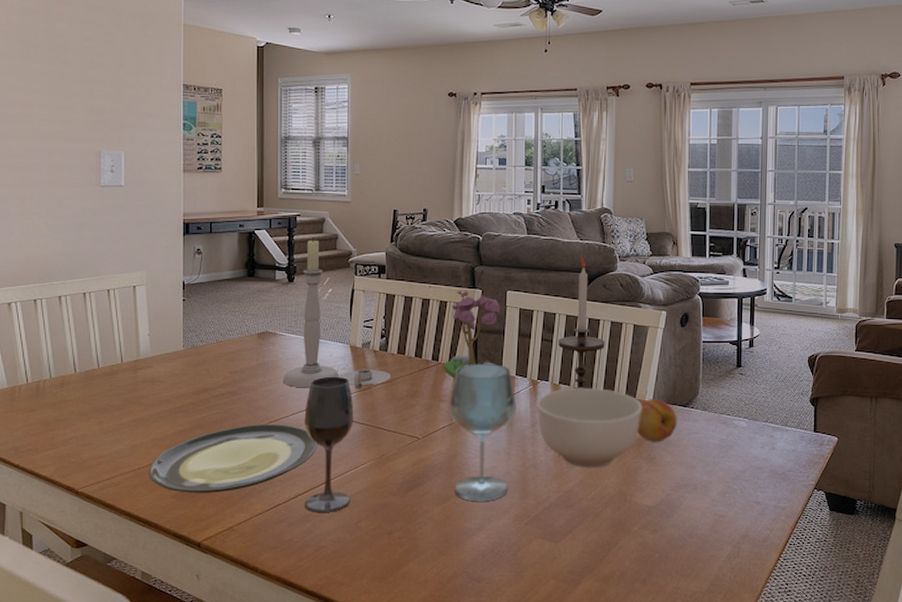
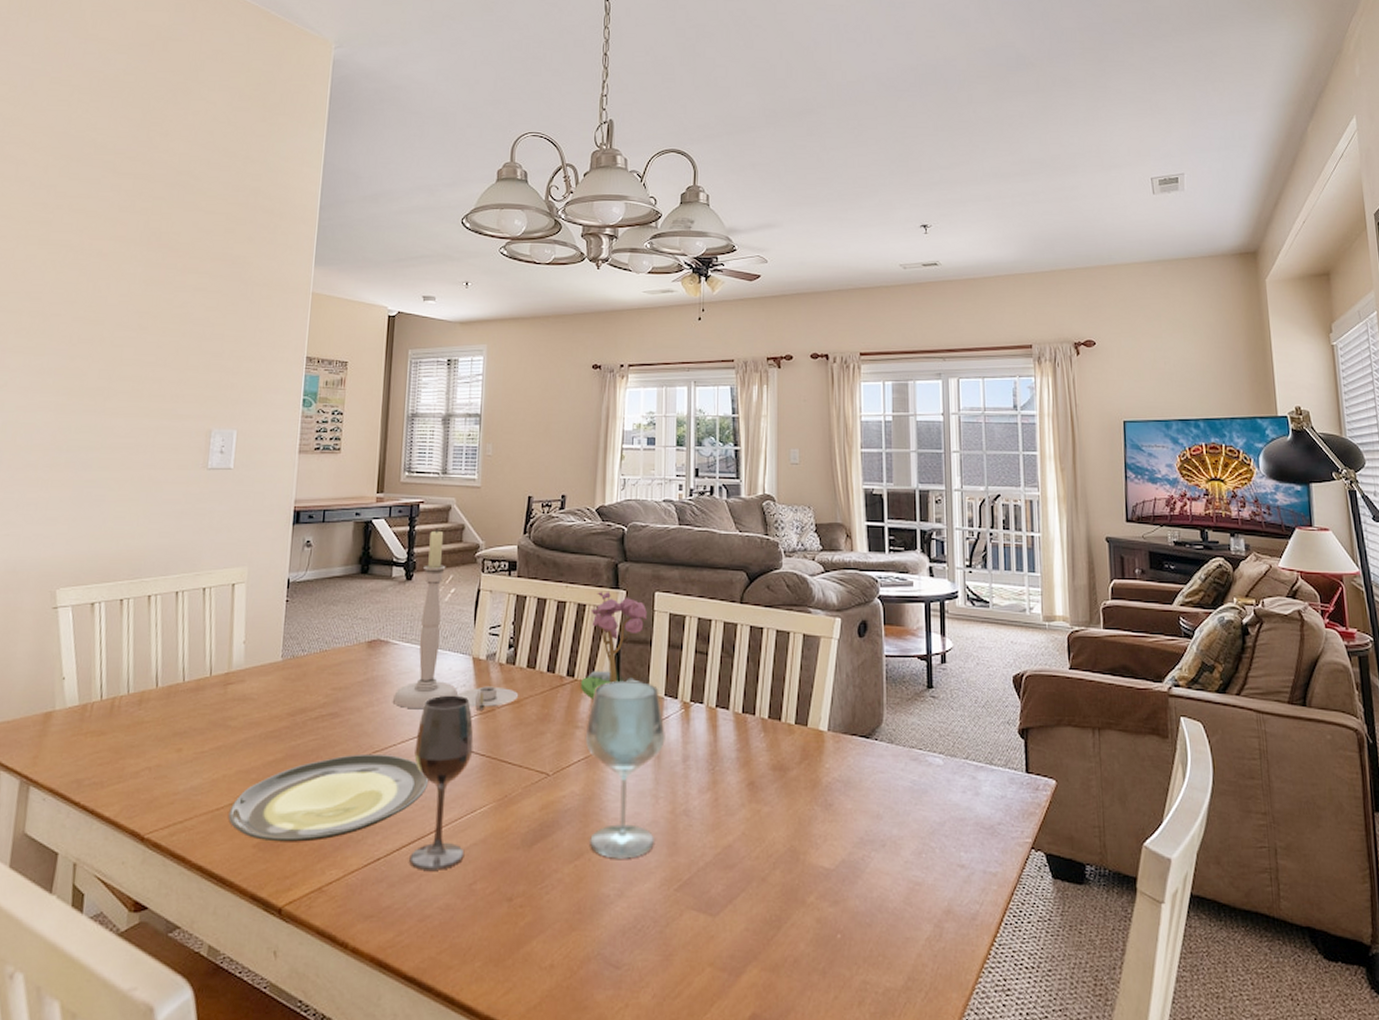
bowl: present [537,387,643,468] -> none [689,712,816,816]
candlestick: present [558,255,605,388] -> none [715,549,770,713]
fruit: present [637,399,678,443] -> none [811,728,859,784]

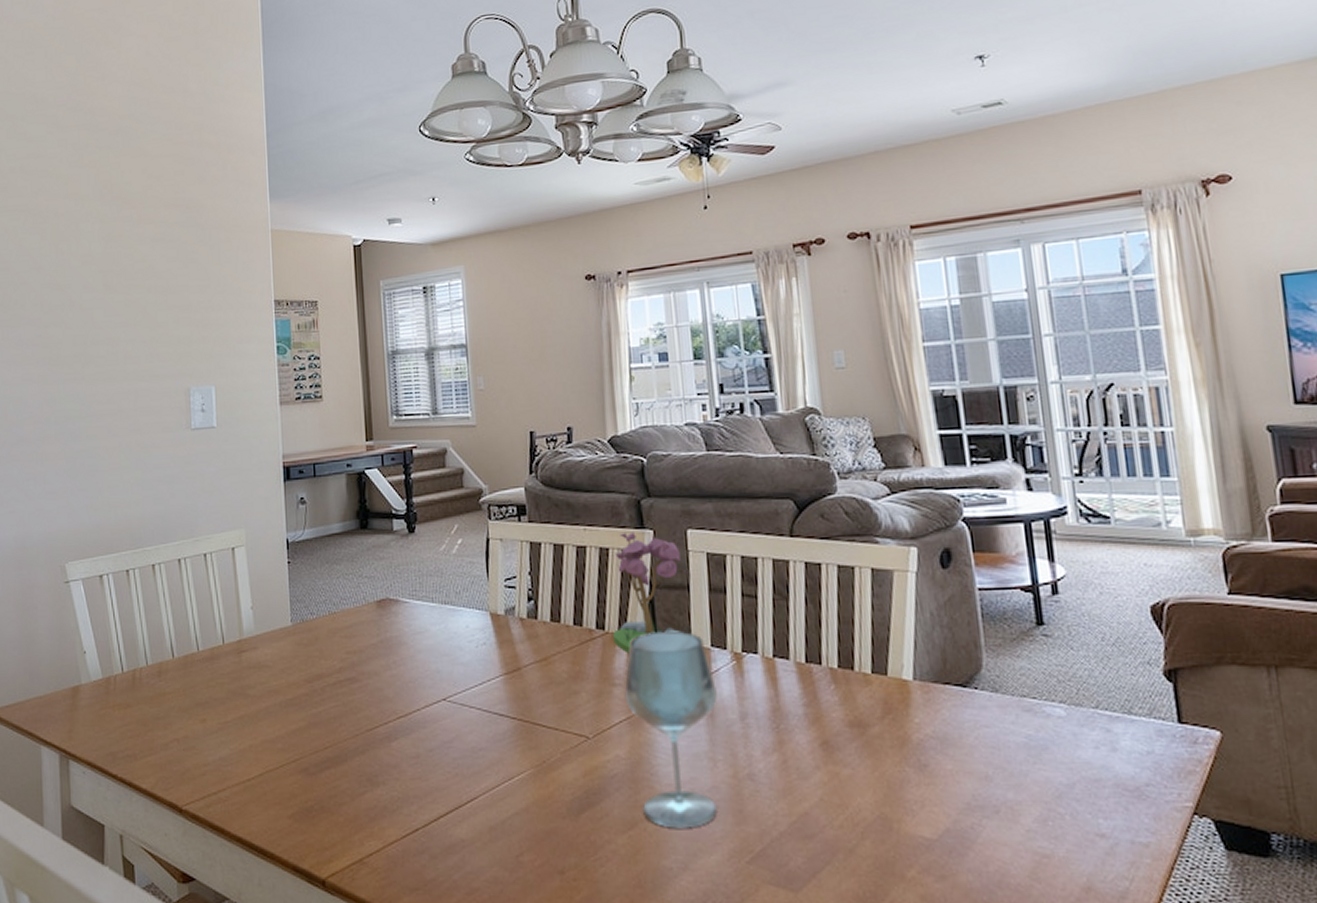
plate: present [228,753,429,842] -> none [260,719,460,813]
candlestick: present [393,529,519,710] -> none [411,475,546,671]
wine glass: present [409,695,474,870] -> none [440,654,507,841]

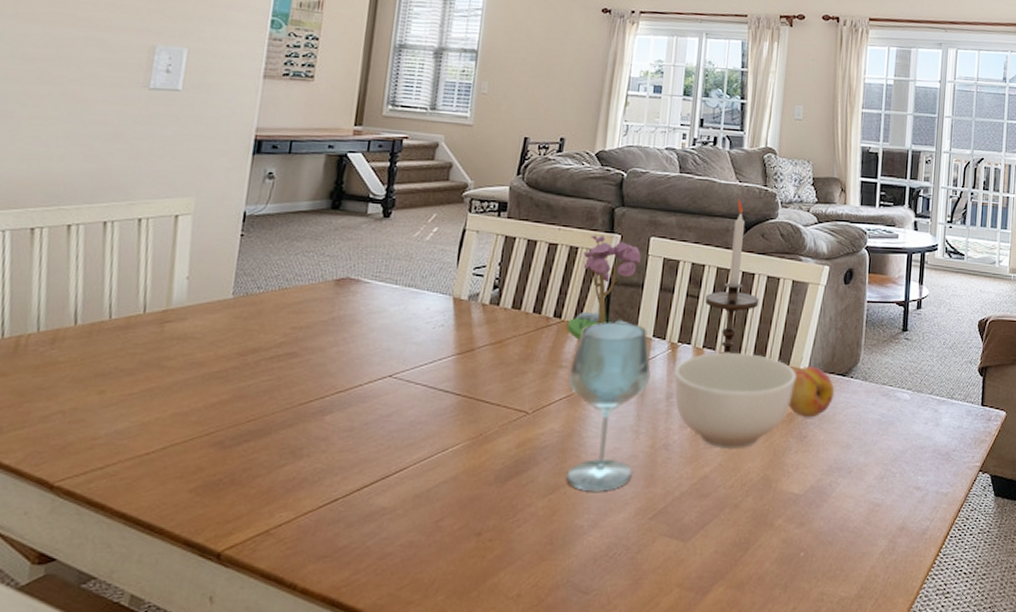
bowl: none [744,661,900,779] -> present [674,352,797,448]
candlestick: none [765,474,833,663] -> present [705,199,759,353]
fruit: none [895,676,956,742] -> present [789,367,835,418]

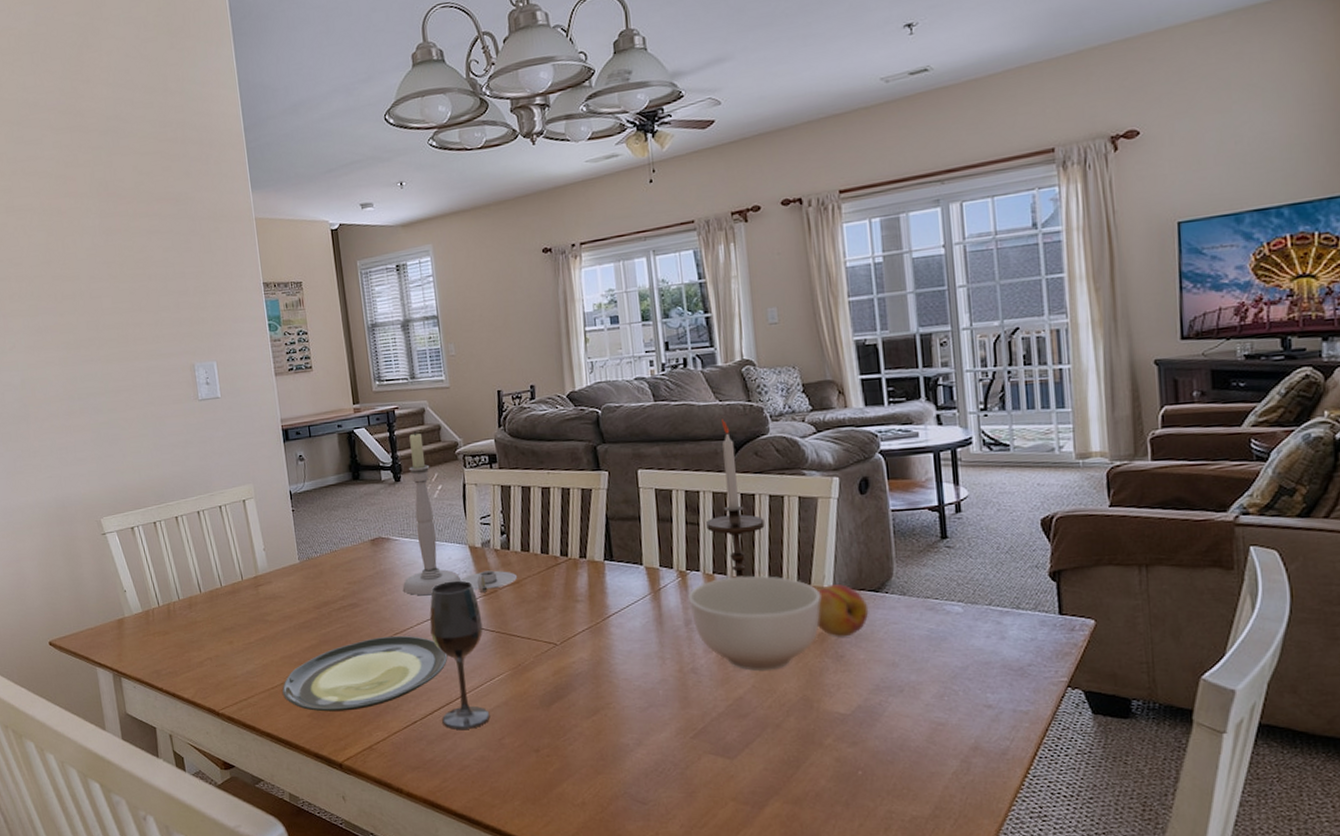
plate: none [160,394,398,486] -> present [282,635,448,712]
candlestick: none [362,166,502,350] -> present [403,431,518,596]
wine glass: none [371,335,450,509] -> present [429,580,490,729]
wine glass: present [566,322,651,492] -> none [585,555,666,713]
flower arrangement: present [567,235,641,340] -> none [575,474,634,575]

